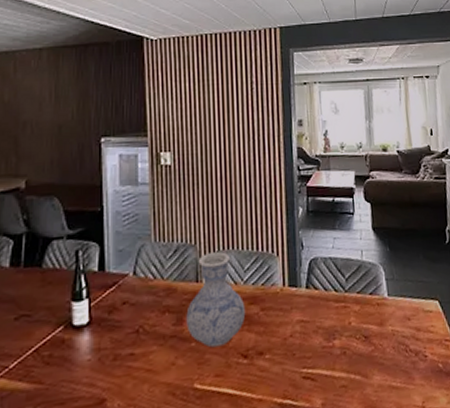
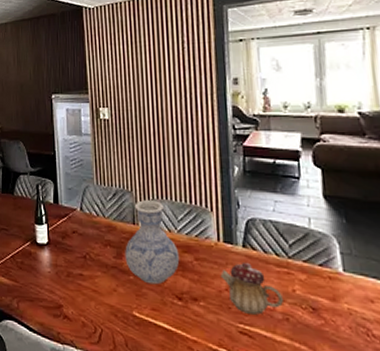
teapot: none [285,303,342,357] -> present [220,261,284,315]

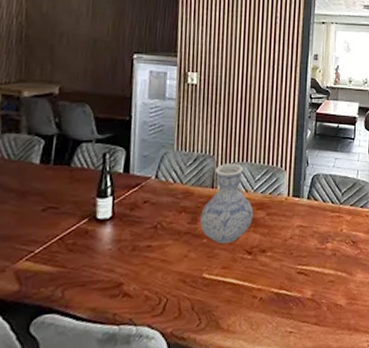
teapot: present [220,261,284,315] -> none [287,211,334,256]

